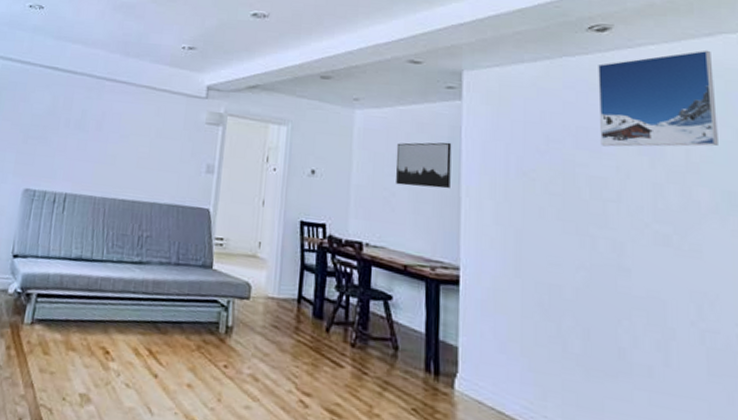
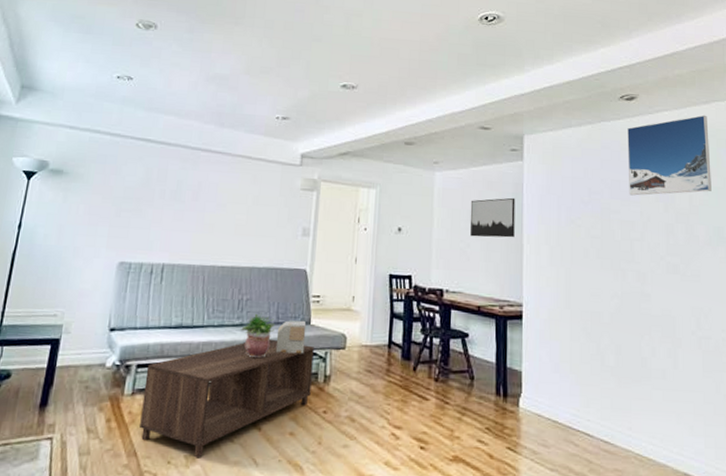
coffee table: none [37,280,216,399] -> present [140,338,314,458]
potted plant: none [140,251,175,300] -> present [241,313,275,359]
decorative box: none [174,262,208,301] -> present [275,320,307,354]

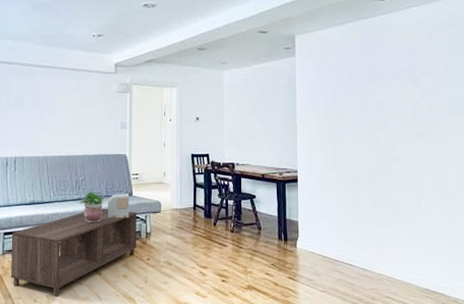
wall art: present [470,197,515,238] -> none [253,87,290,121]
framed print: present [627,115,712,196] -> none [382,8,451,79]

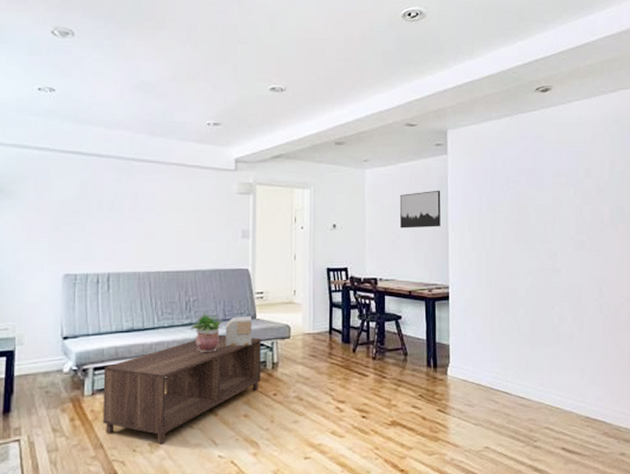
wall art: none [253,87,290,121] -> present [399,190,441,229]

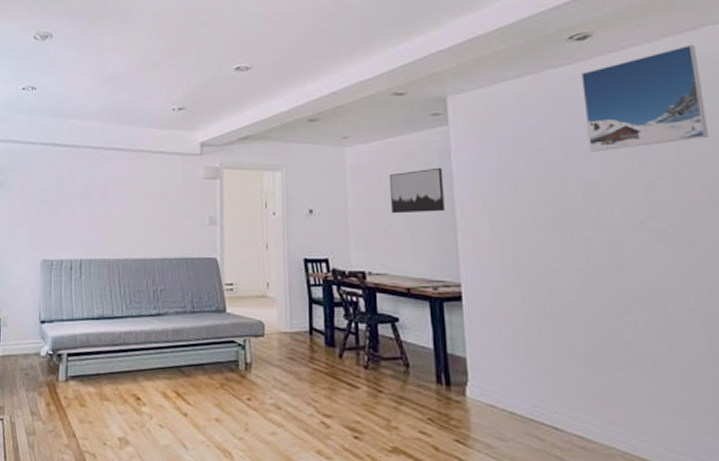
coffee table: present [103,334,261,445] -> none [76,327,233,441]
potted plant: present [191,312,222,353] -> none [158,303,191,347]
decorative box: present [225,315,252,347] -> none [193,308,223,342]
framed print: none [542,103,616,182] -> present [581,44,708,152]

